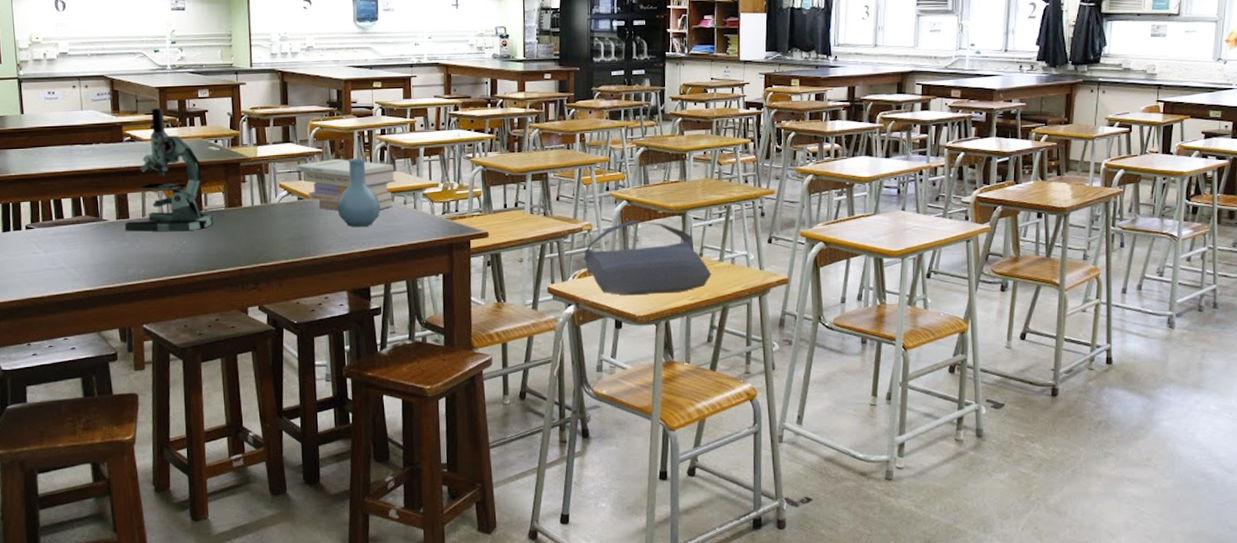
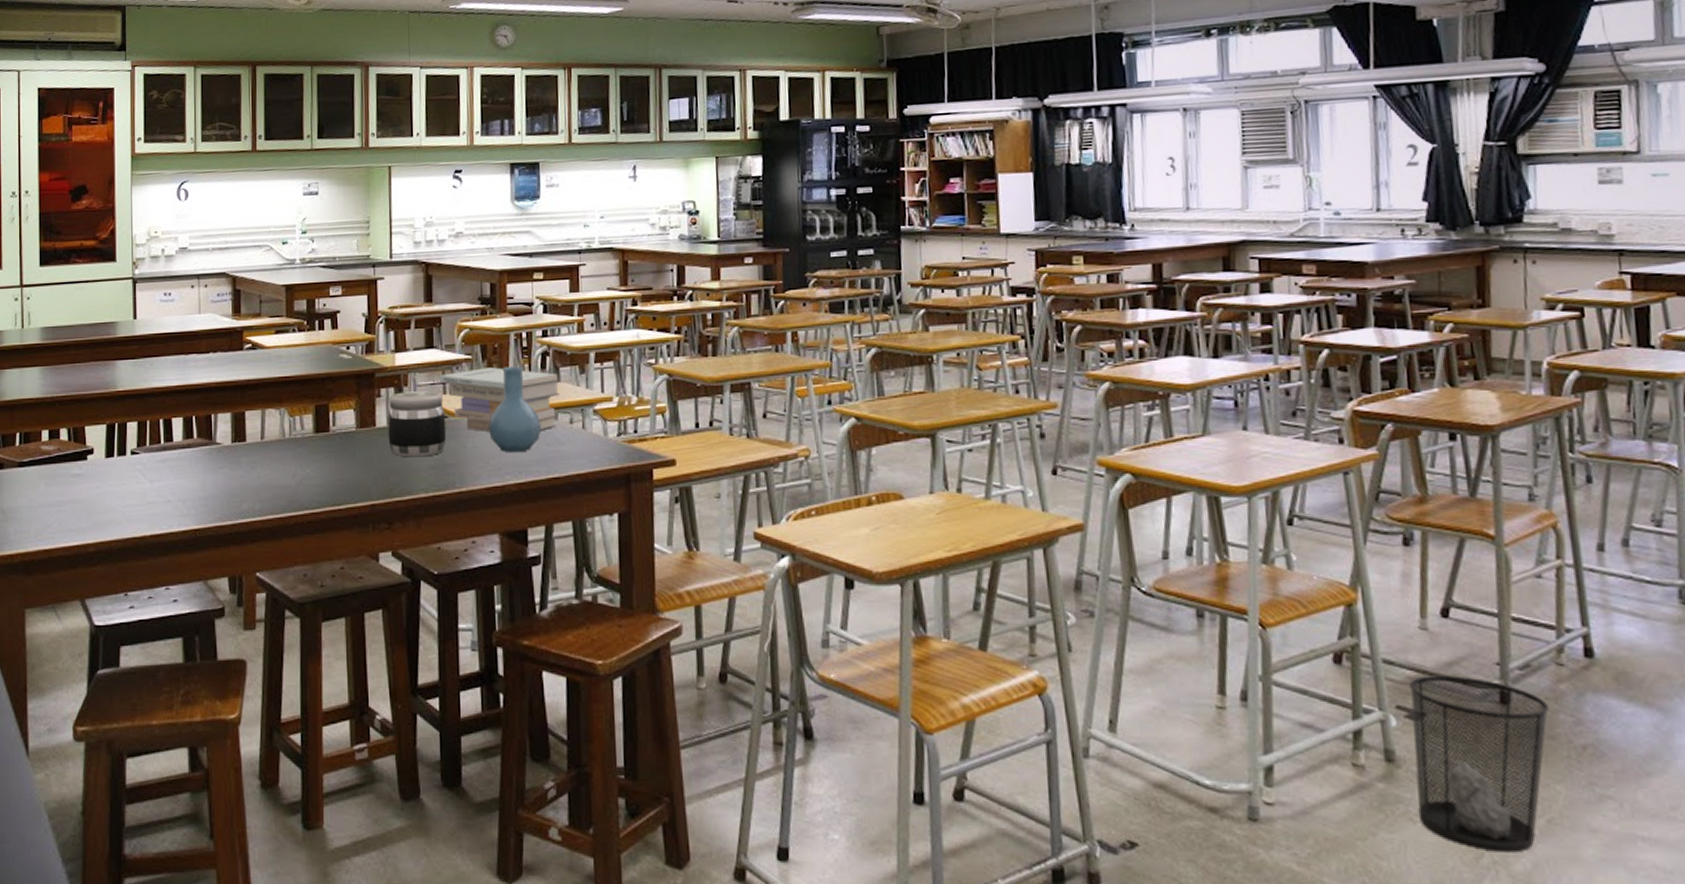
microscope: present [124,108,214,232] -> none [240,310,342,458]
jar: none [252,177,302,231] -> present [388,391,447,458]
bag: present [583,220,712,296] -> none [800,443,975,545]
waste bin: none [994,379,1081,492] -> present [1409,676,1549,853]

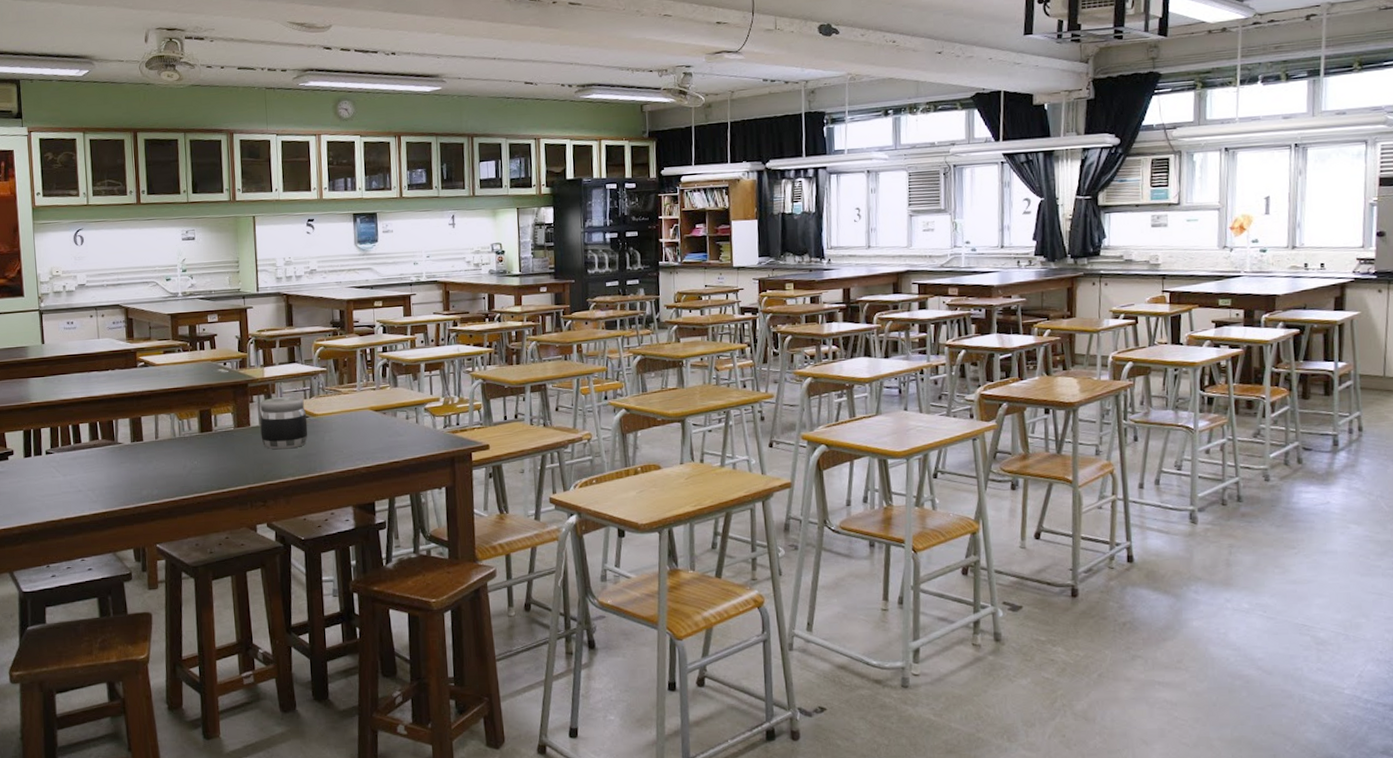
books: present [439,367,560,432] -> none [300,377,398,428]
flask: present [487,366,542,453] -> none [340,375,384,444]
waste bin: present [1409,676,1549,853] -> none [1012,579,1103,698]

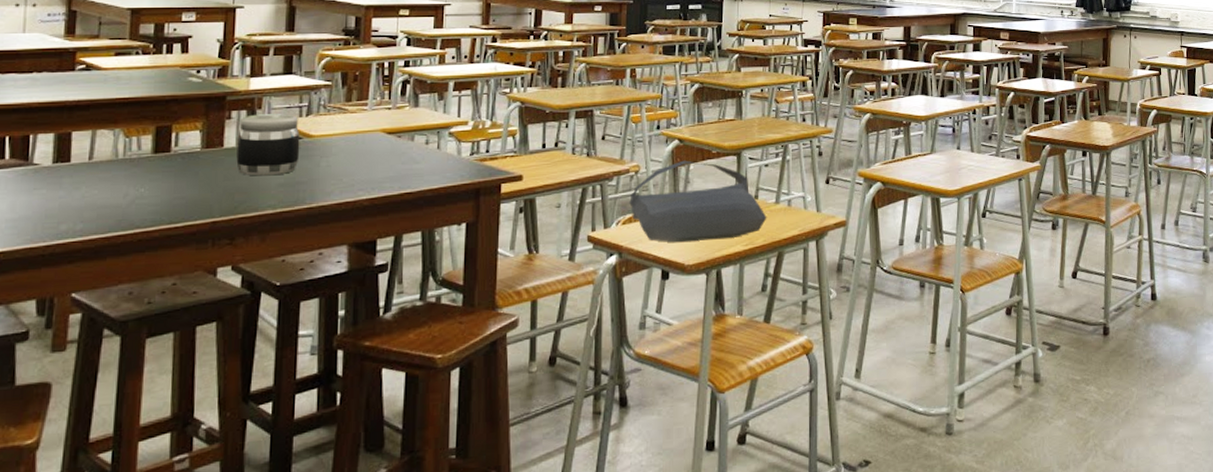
bag: none [584,428,713,504] -> present [629,160,767,243]

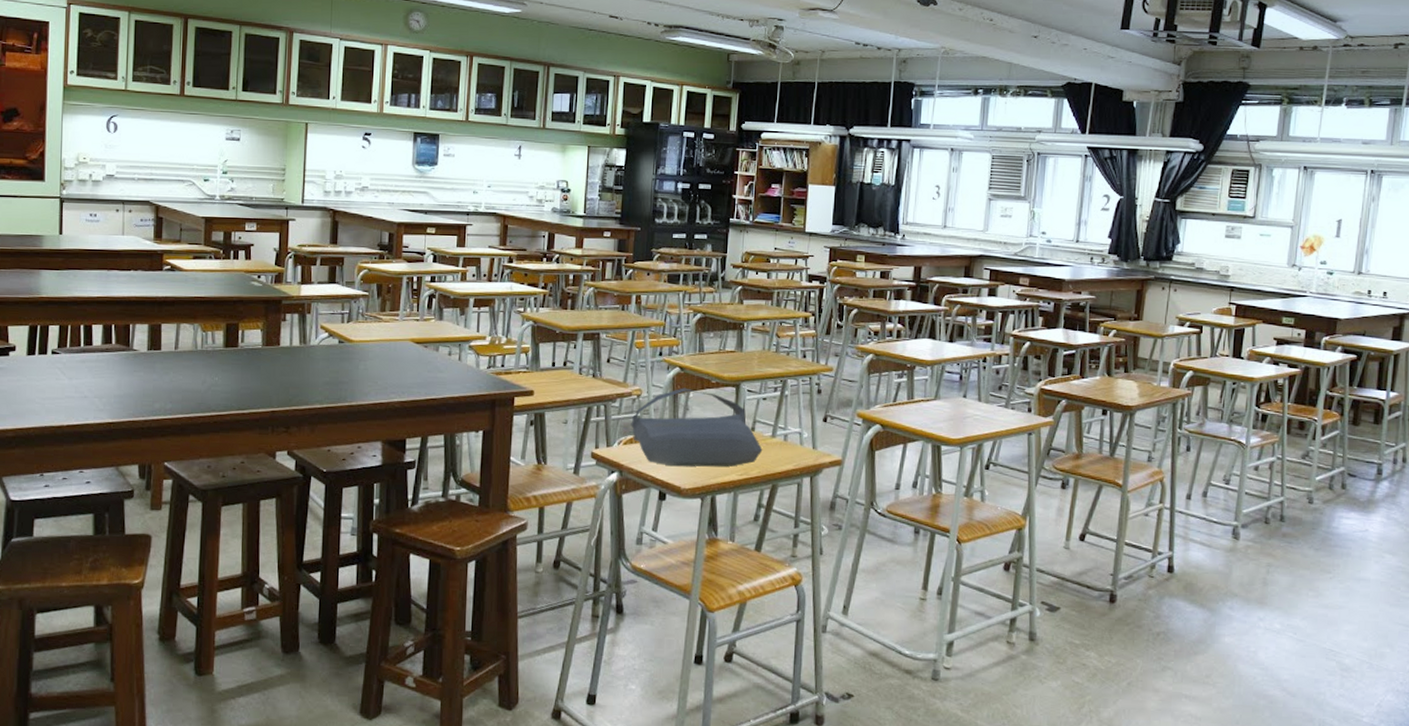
jar: present [236,114,300,176] -> none [290,318,342,374]

